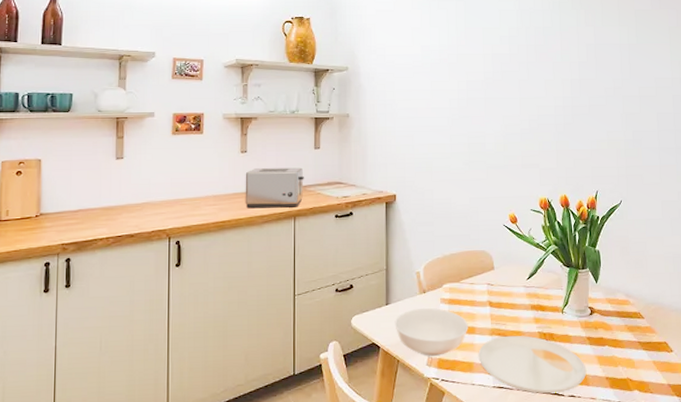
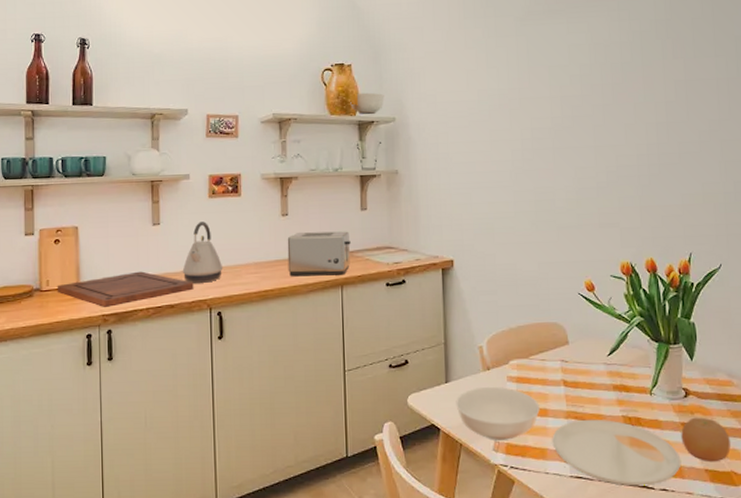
cutting board: none [16,202,154,236] -> present [57,271,194,307]
kettle: none [143,156,184,214] -> present [182,221,223,283]
bowl: none [308,44,339,64] -> present [350,92,384,115]
fruit: none [587,332,627,371] -> present [681,417,730,463]

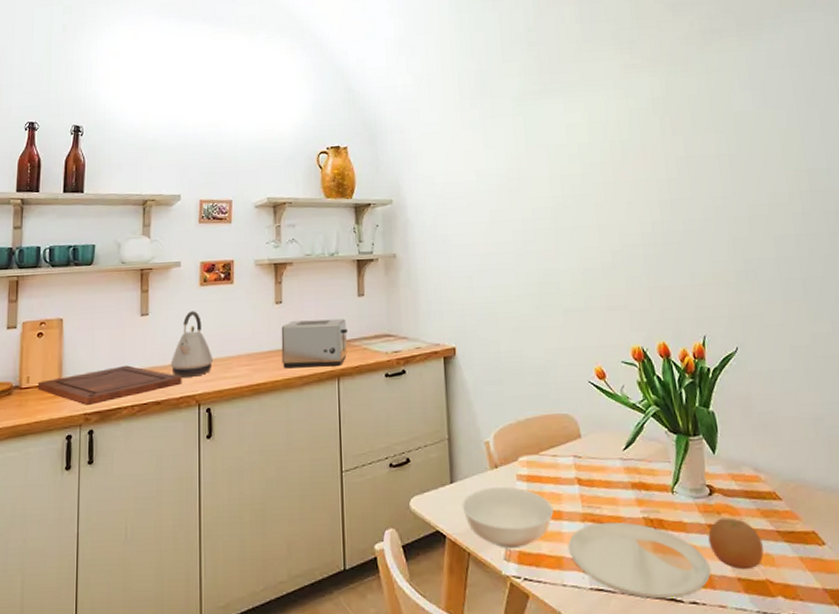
bowl: present [350,92,384,115] -> none [346,175,381,198]

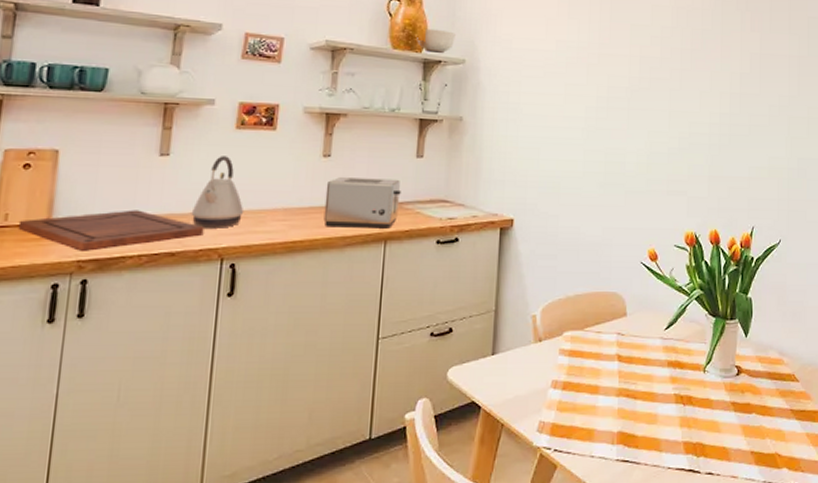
bowl: none [346,175,381,198] -> present [417,28,456,54]
bowl: present [462,486,554,548] -> none [501,360,591,420]
plate: present [568,521,711,599] -> none [600,397,729,470]
fruit: present [708,517,764,570] -> none [730,396,777,444]

